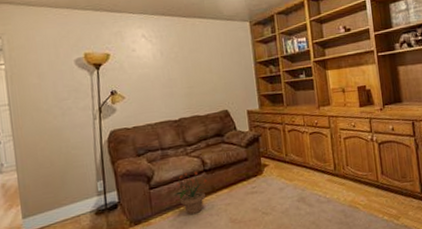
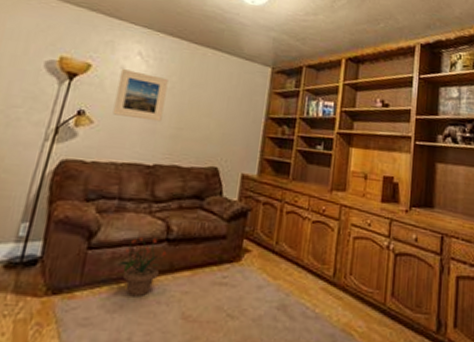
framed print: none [133,50,175,89] -> present [112,69,169,122]

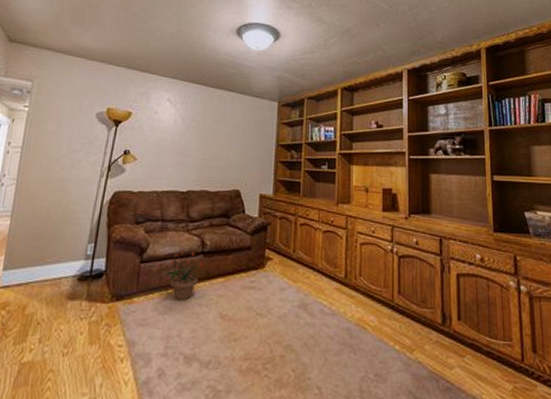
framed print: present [112,69,169,122] -> none [151,114,193,155]

